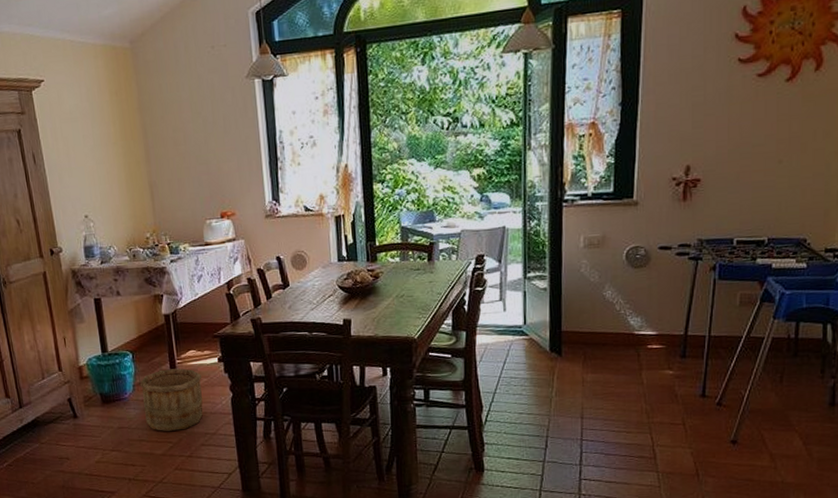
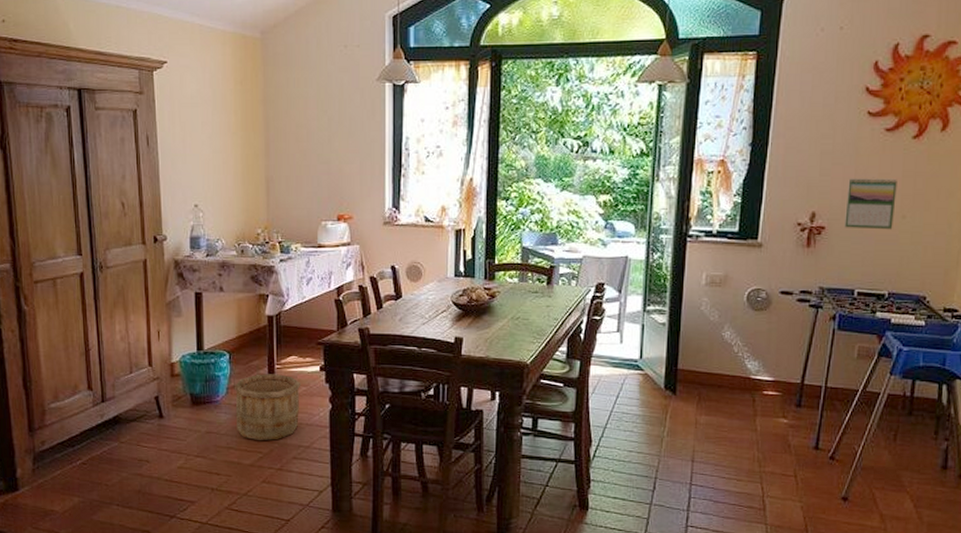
calendar: none [720,124,772,178] -> present [844,177,897,230]

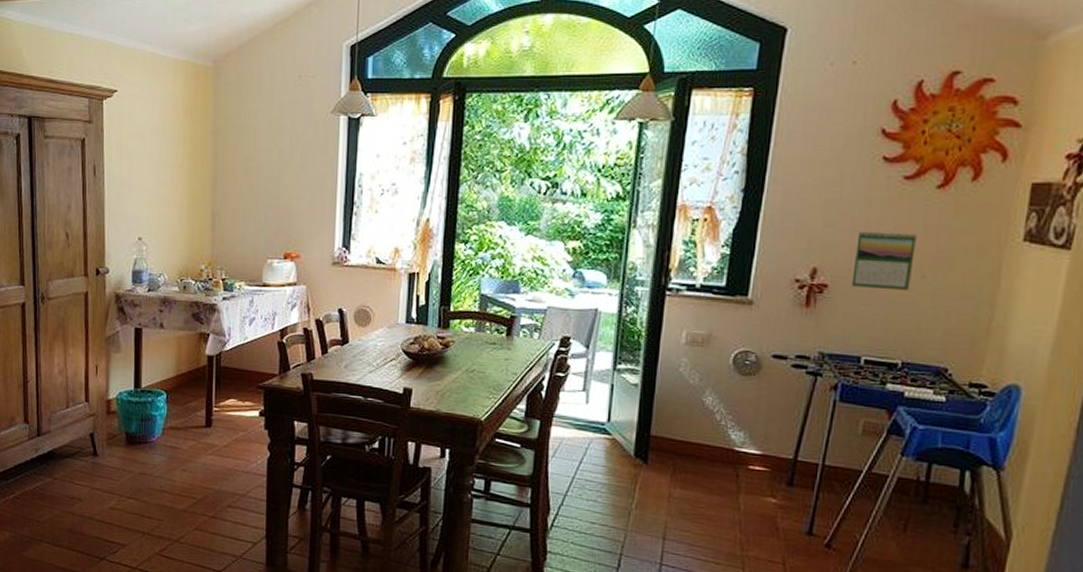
wooden bucket: present [234,374,301,440] -> none [170,416,239,486]

